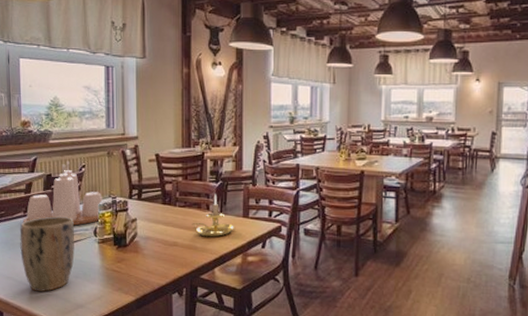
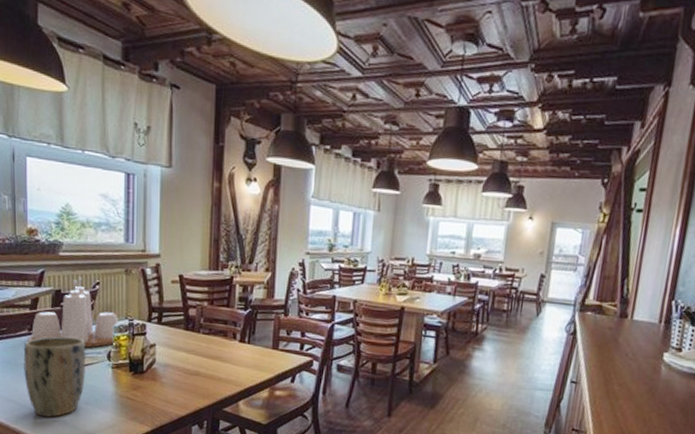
candle holder: present [191,194,234,237] -> none [216,322,262,369]

